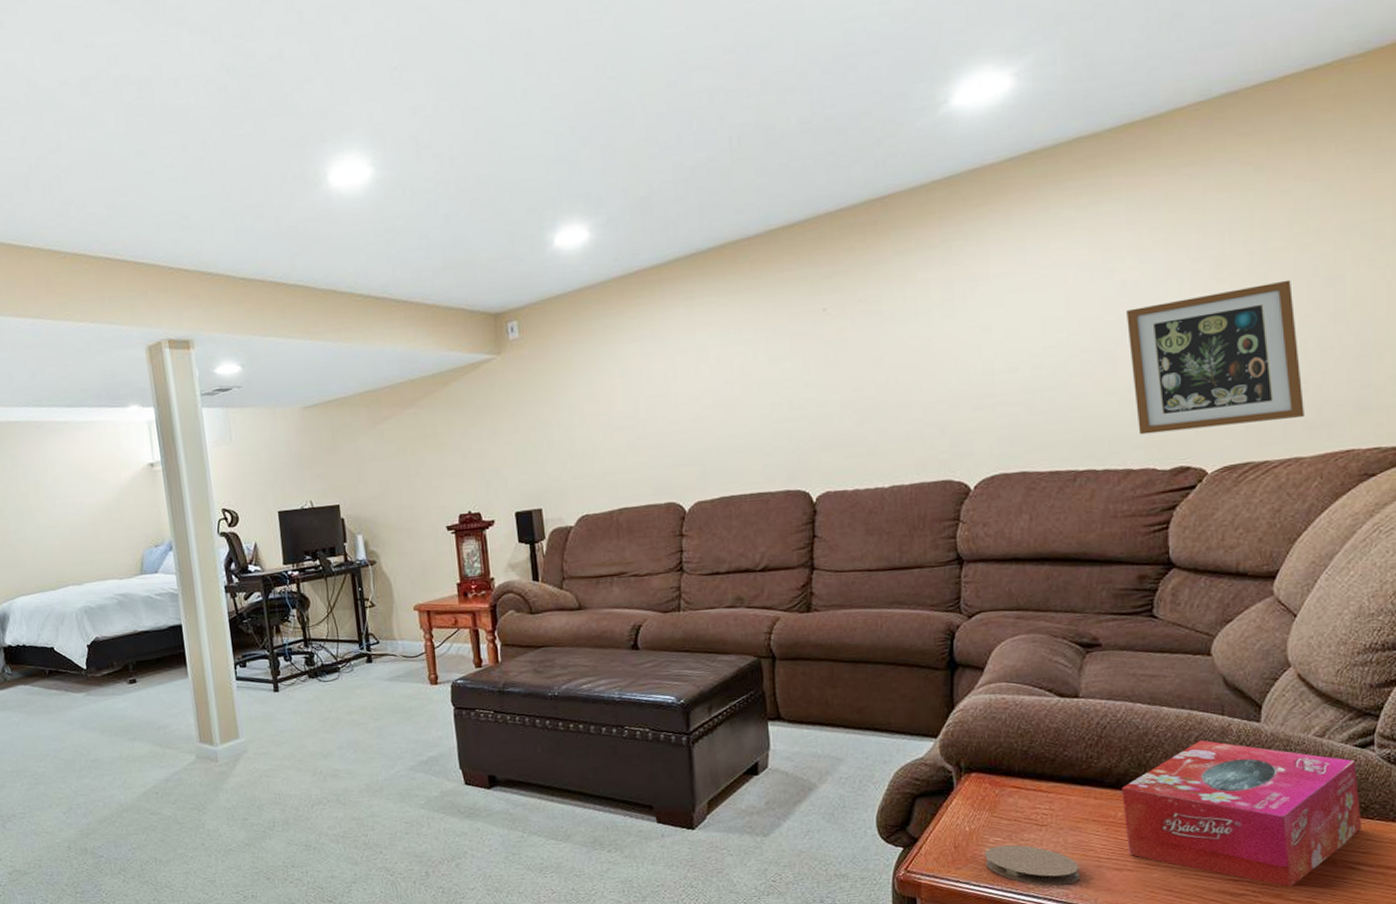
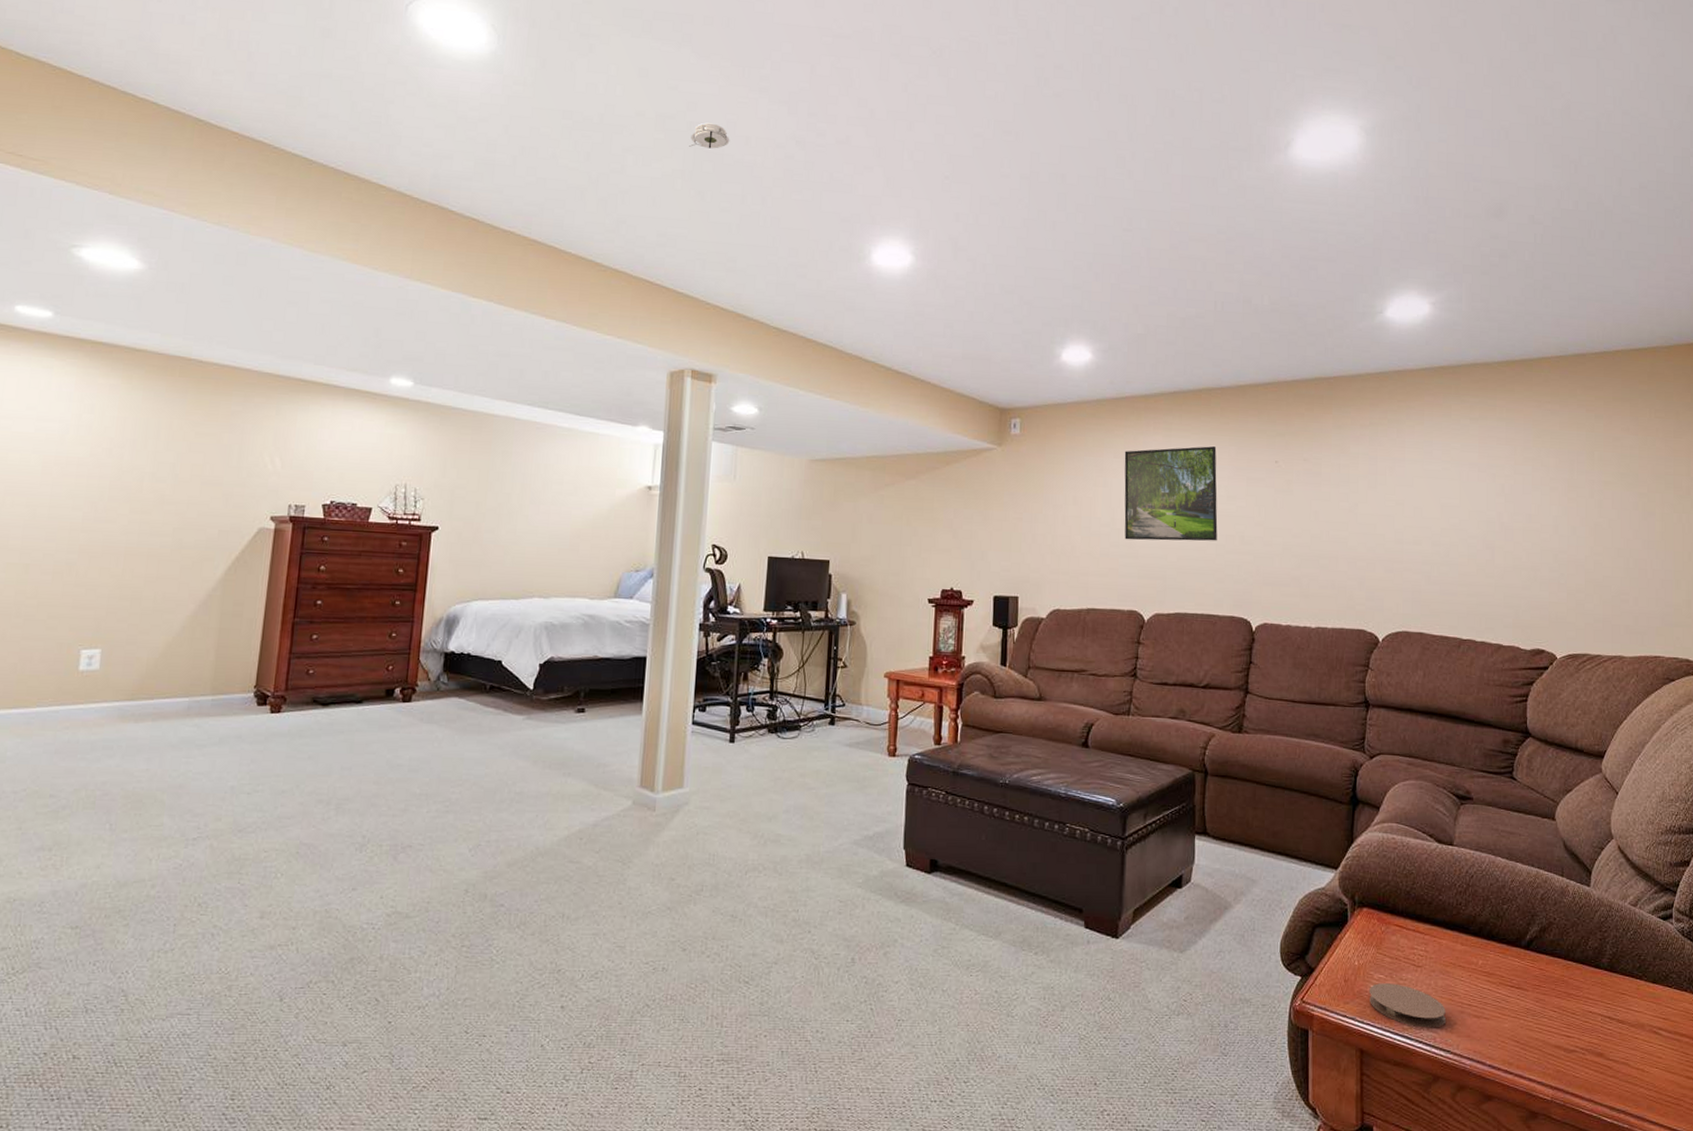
smoke detector: none [118,73,159,105] -> present [689,122,730,149]
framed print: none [640,307,761,429] -> present [1124,446,1218,541]
tissue box: present [1122,740,1362,887] -> none [1483,897,1664,1046]
wall art: present [1127,279,1304,435] -> none [1503,508,1626,622]

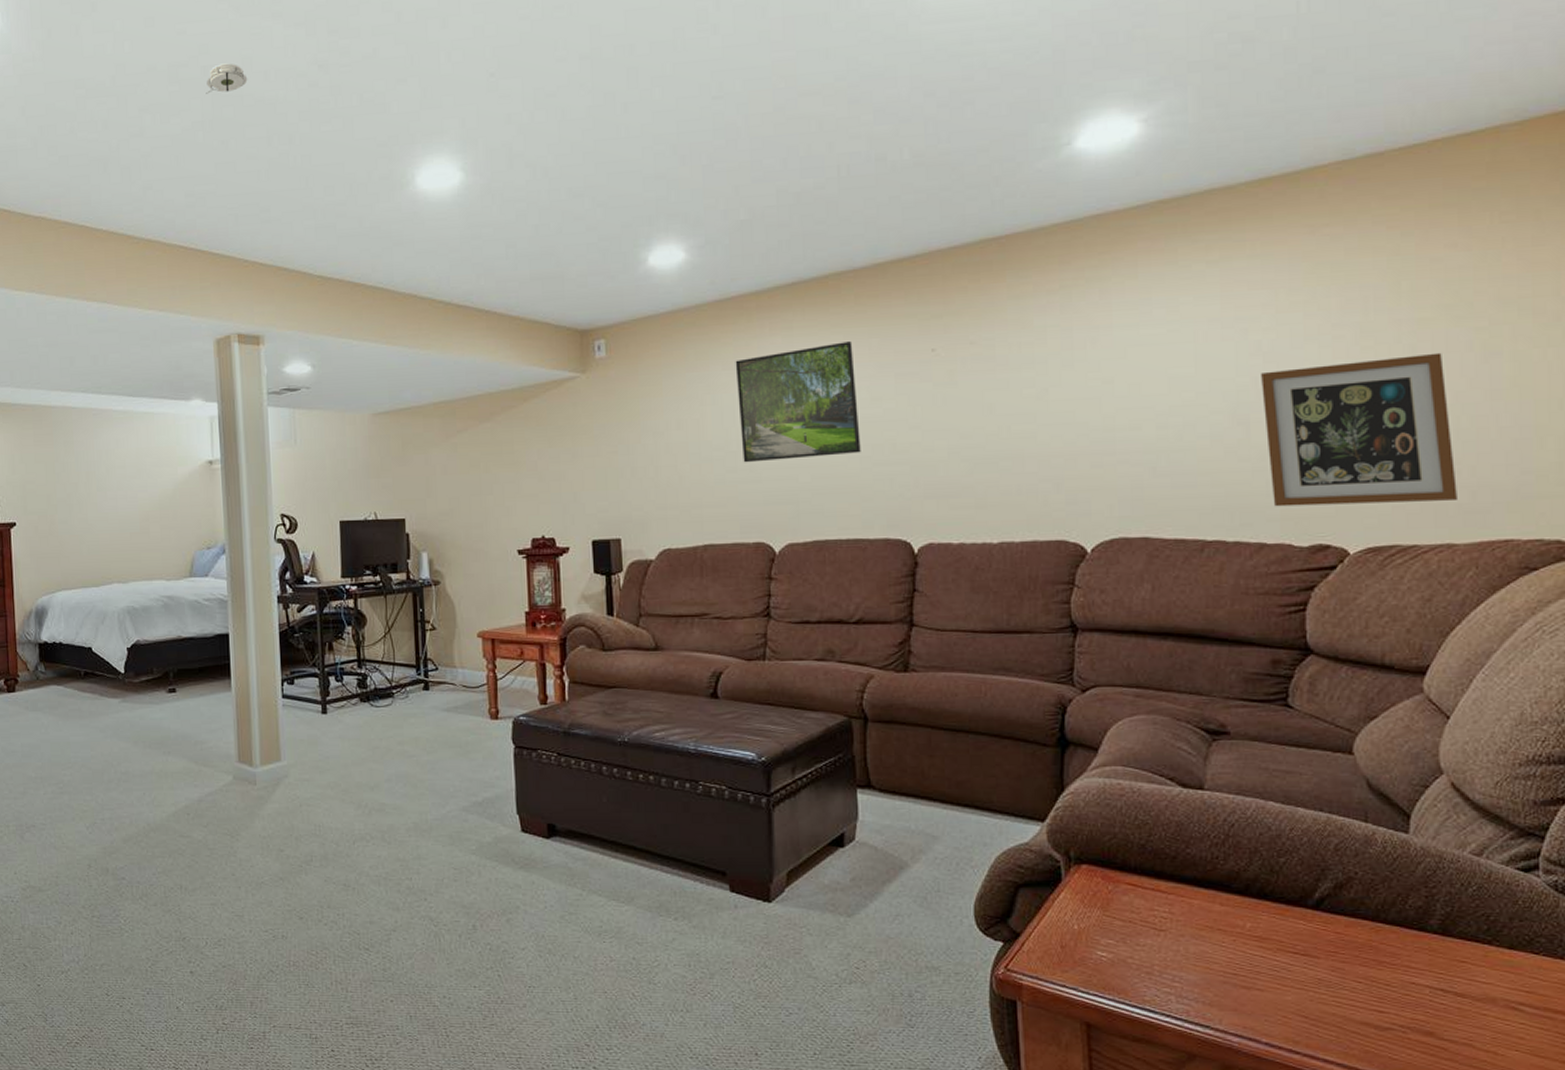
coaster: present [1369,983,1447,1028] -> none [1094,949,1203,1000]
wall art: none [1503,508,1626,622] -> present [1261,352,1457,507]

